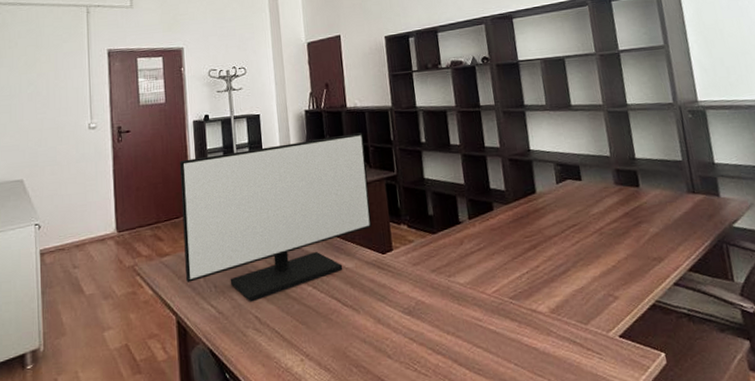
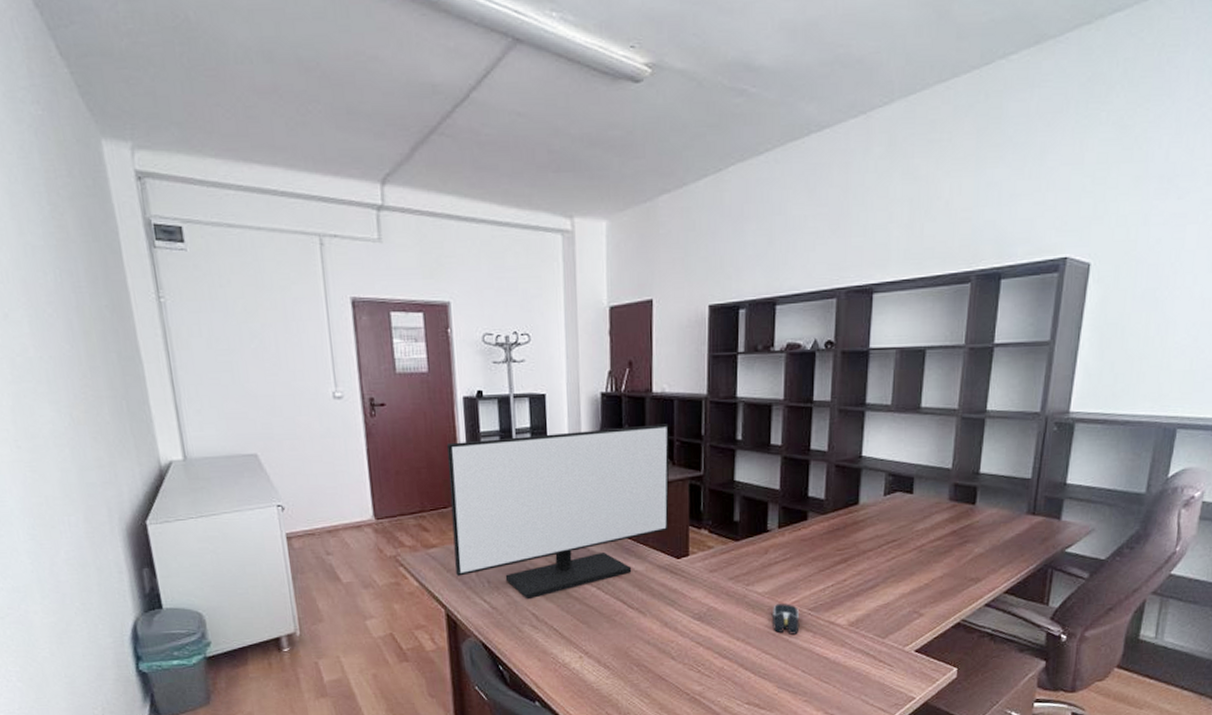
computer mouse: none [476,292,505,325] -> present [773,603,800,635]

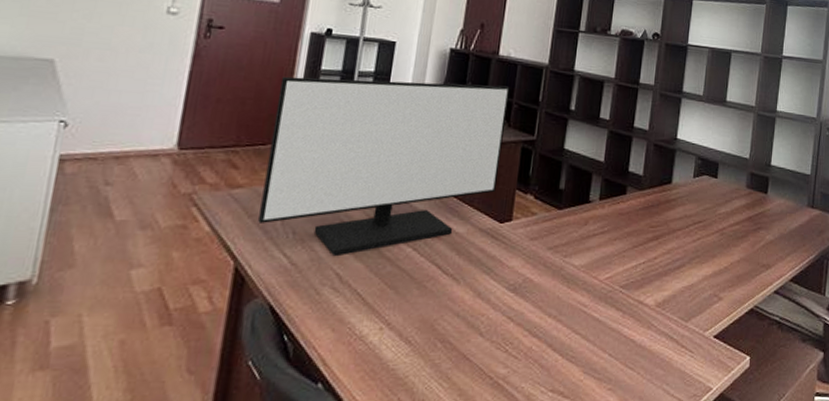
computer mouse: present [773,603,800,635] -> none [585,278,611,313]

